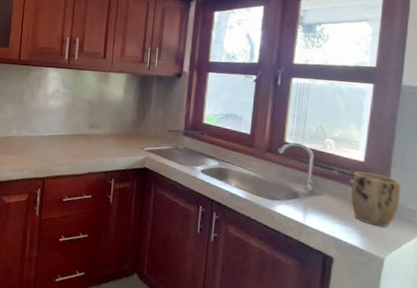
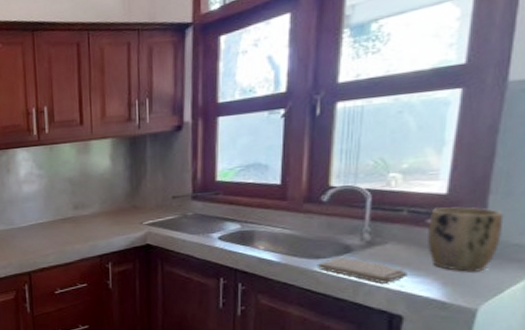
washcloth: none [273,200,337,228] -> present [317,256,408,284]

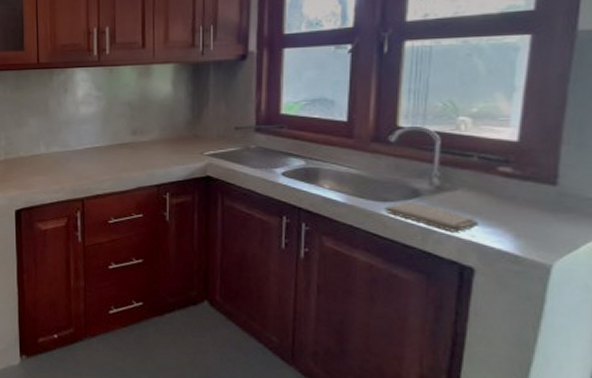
plant pot: present [428,207,504,272] -> none [499,156,577,225]

